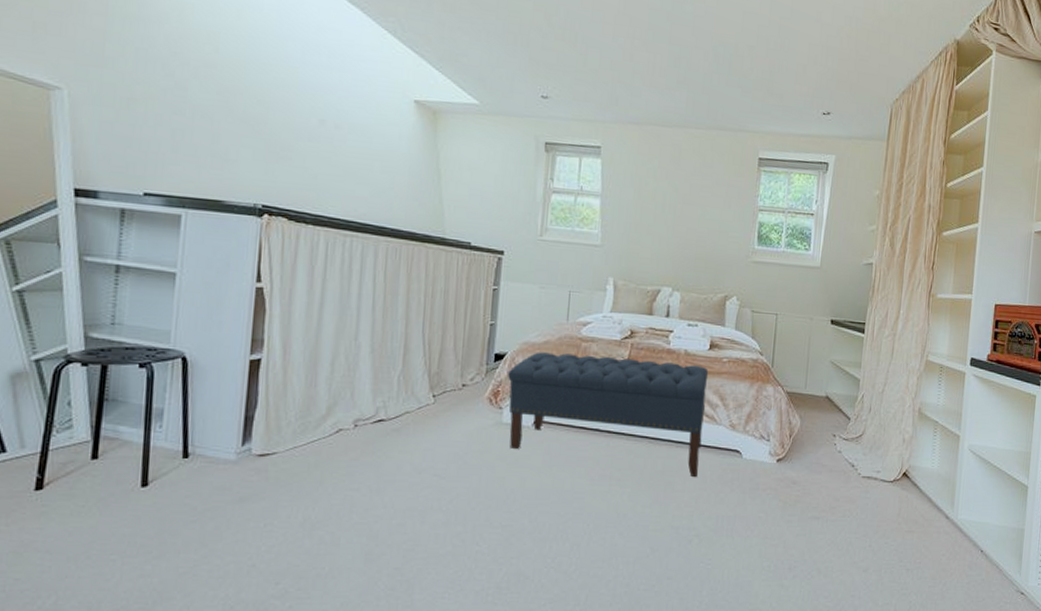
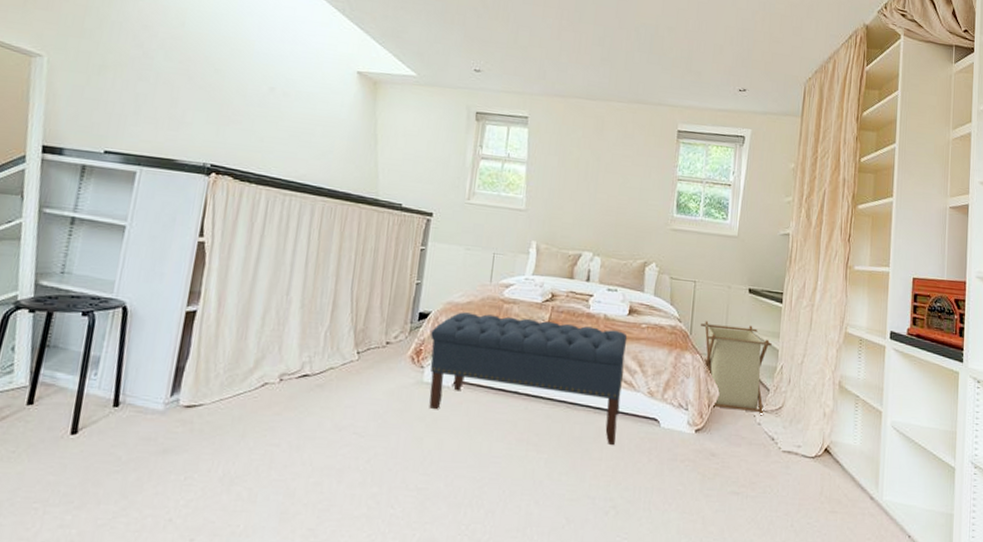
laundry basket: none [782,353,853,444] -> present [701,321,772,416]

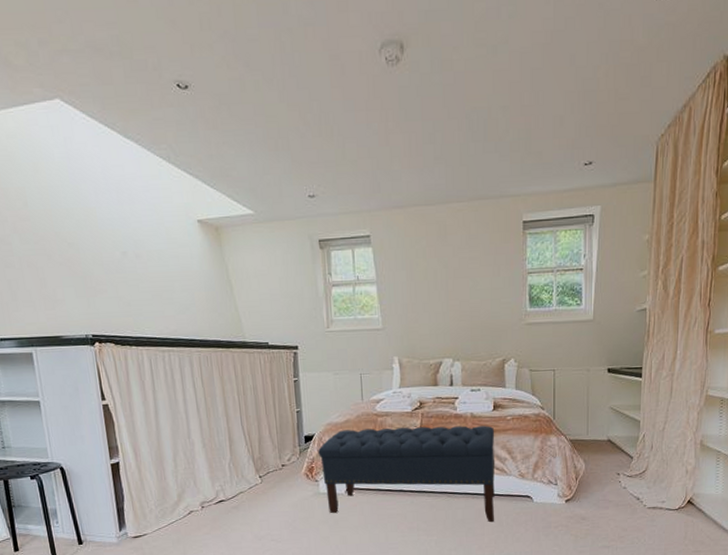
laundry basket: present [701,321,772,416] -> none [563,402,633,481]

